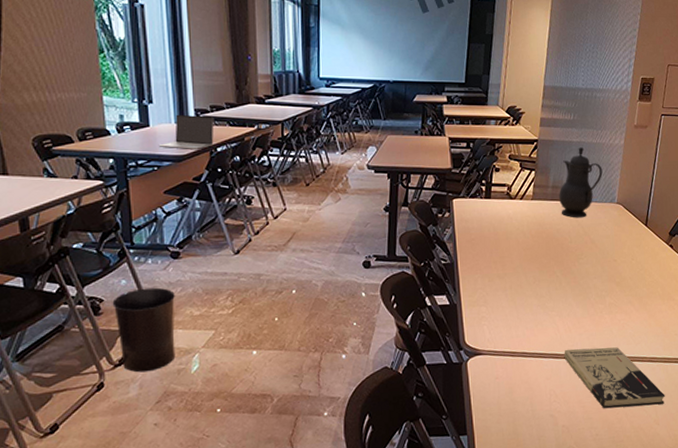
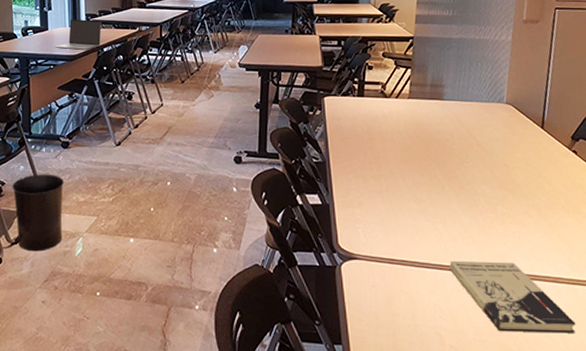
coffeepot: present [559,147,603,218] -> none [438,44,488,119]

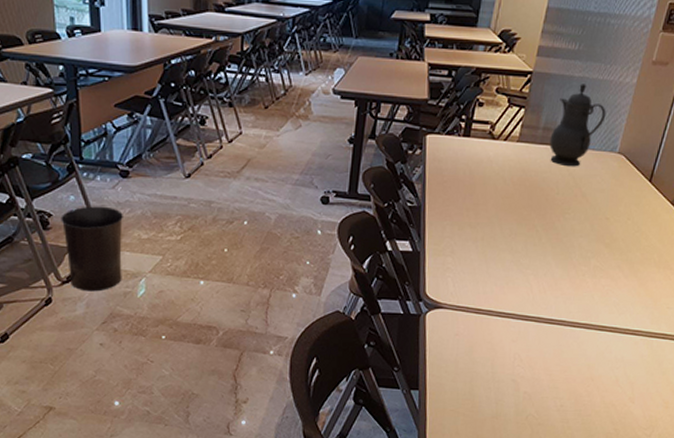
laptop: present [55,19,102,50] -> none [110,19,169,60]
coffeepot: none [438,44,488,119] -> present [550,84,606,167]
book: present [449,260,576,333] -> none [534,312,646,382]

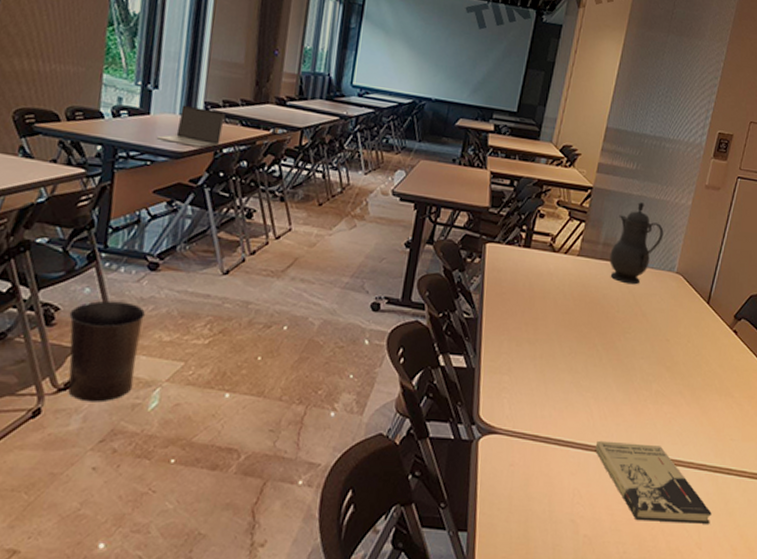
laptop: none [110,19,169,60] -> present [156,105,225,148]
book: none [534,312,646,382] -> present [595,440,712,524]

